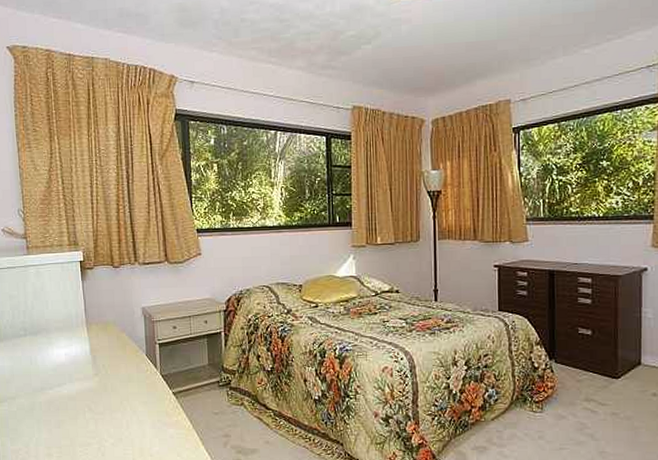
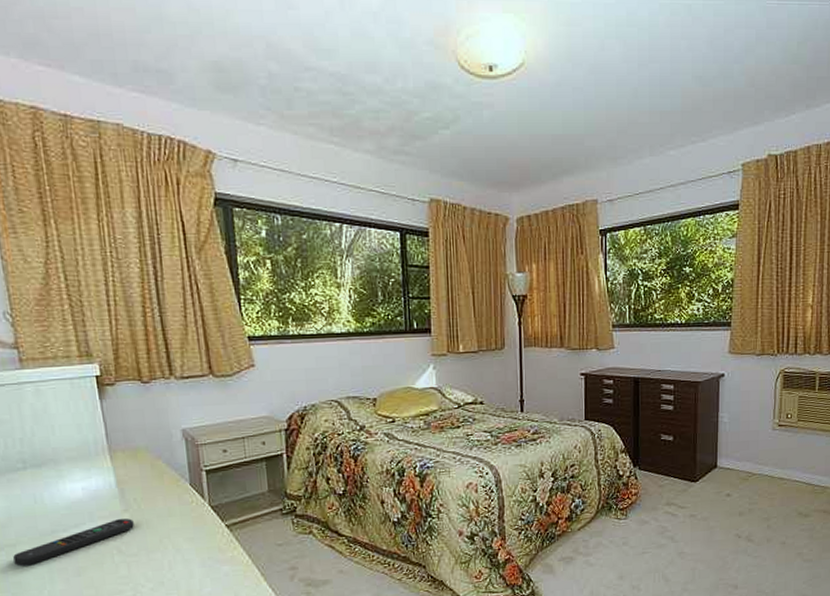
remote control: none [13,381,102,416] -> present [13,518,134,566]

